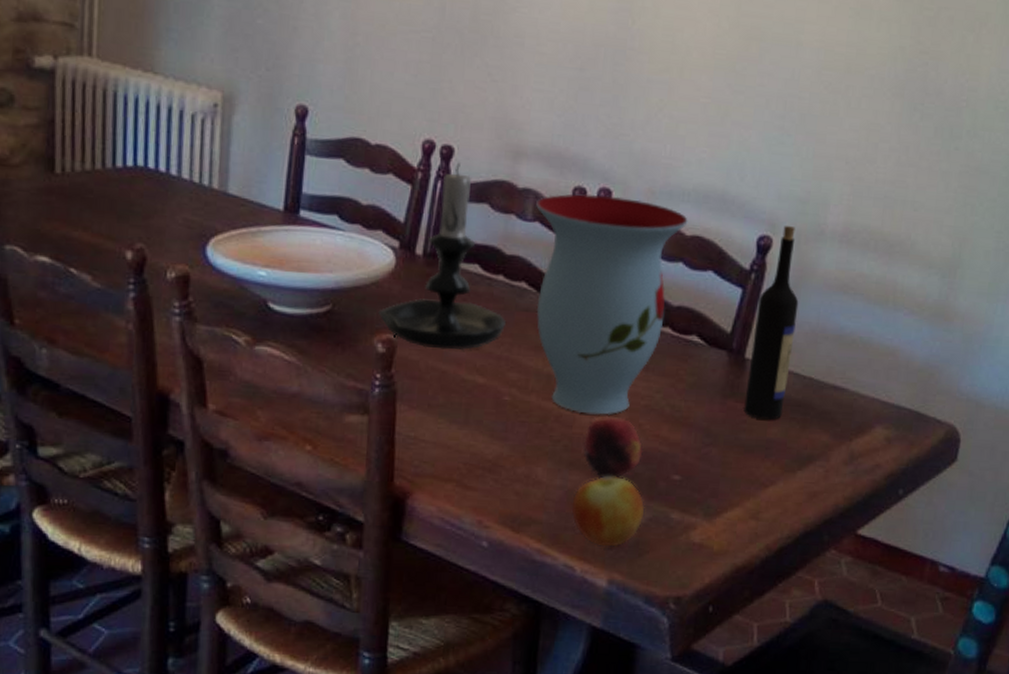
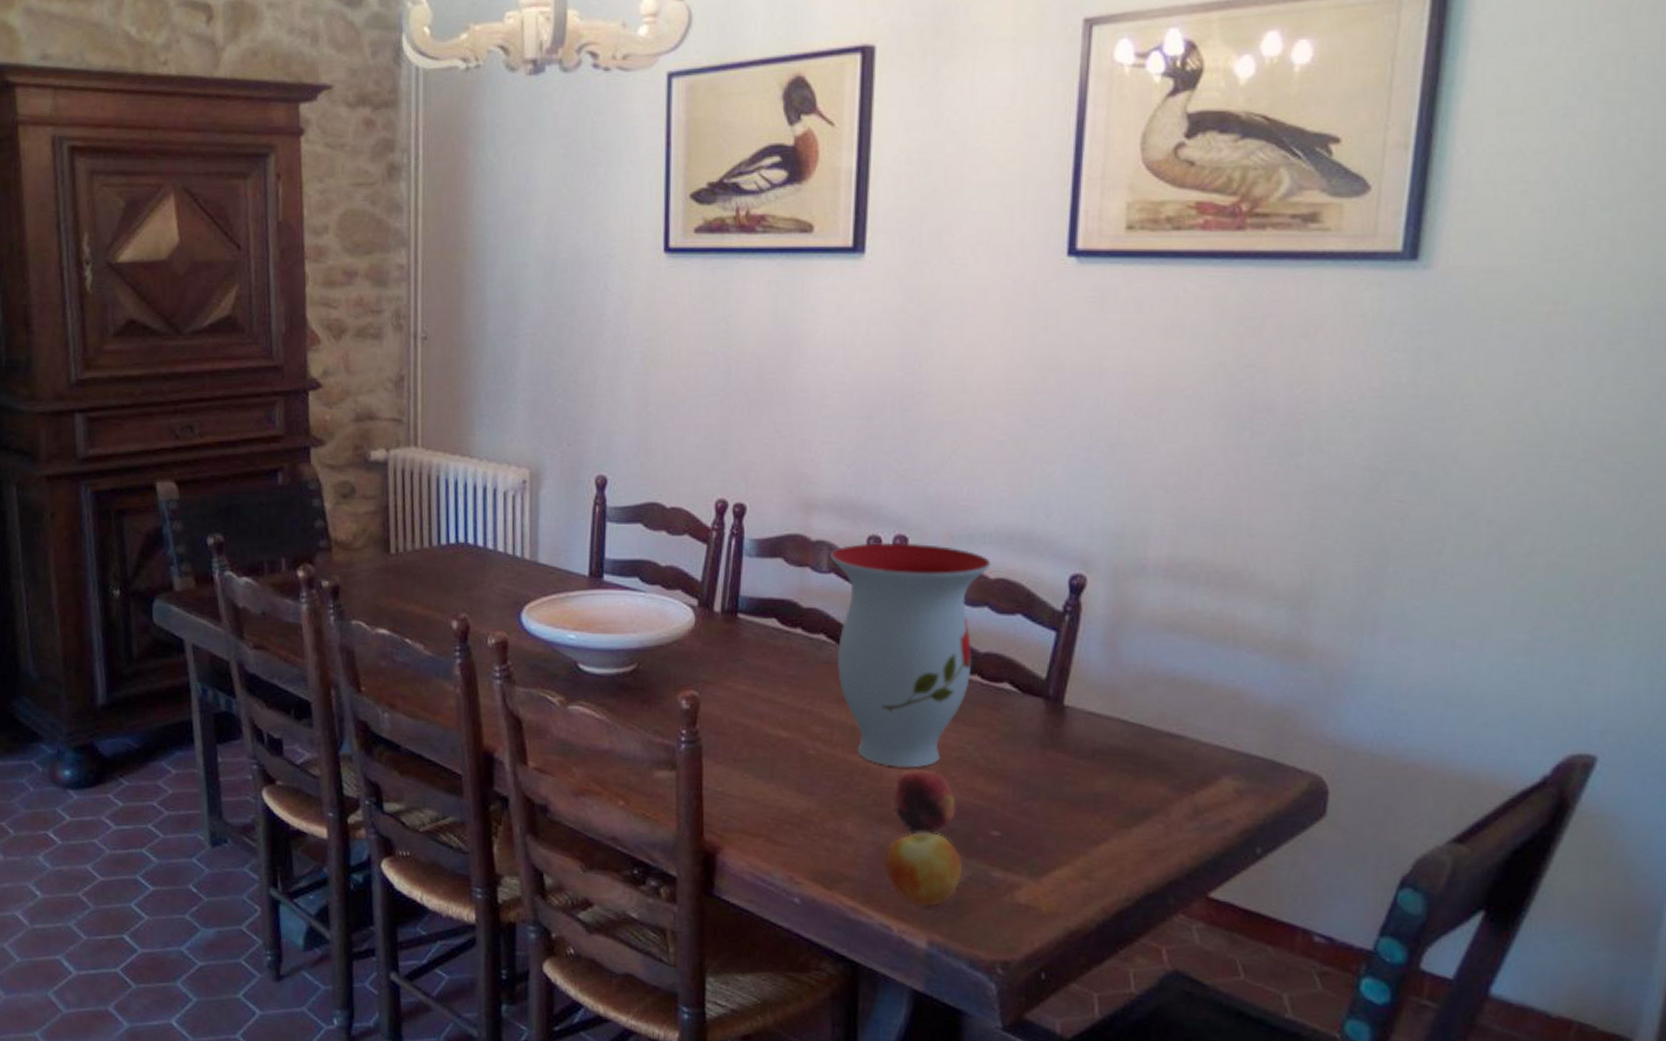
candle holder: present [378,162,507,351] -> none [681,519,807,705]
wine bottle: present [744,226,799,420] -> none [1066,563,1121,771]

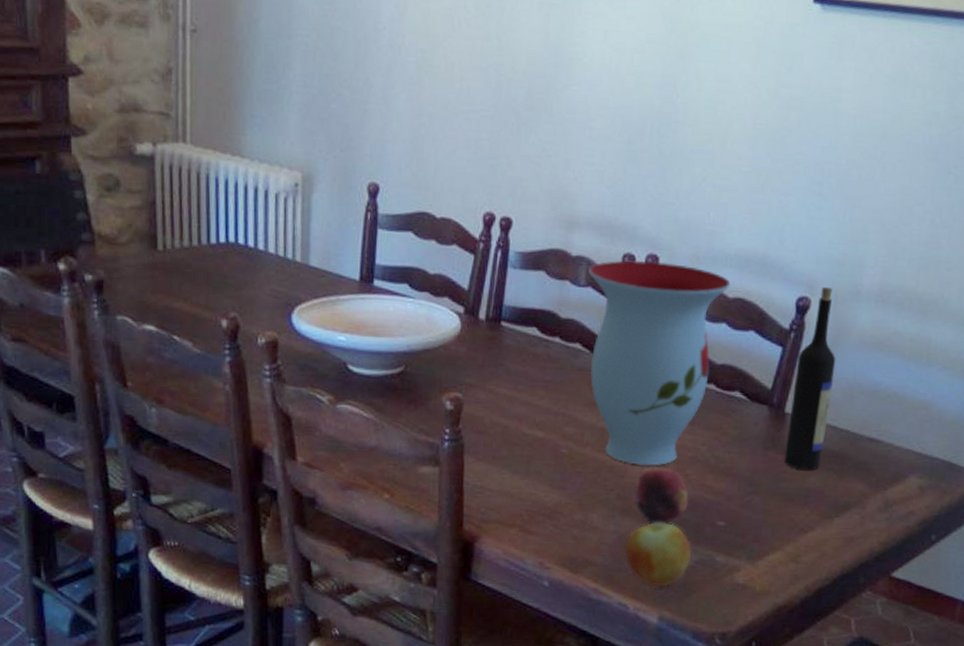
wine bottle: none [1066,563,1121,771] -> present [784,287,836,470]

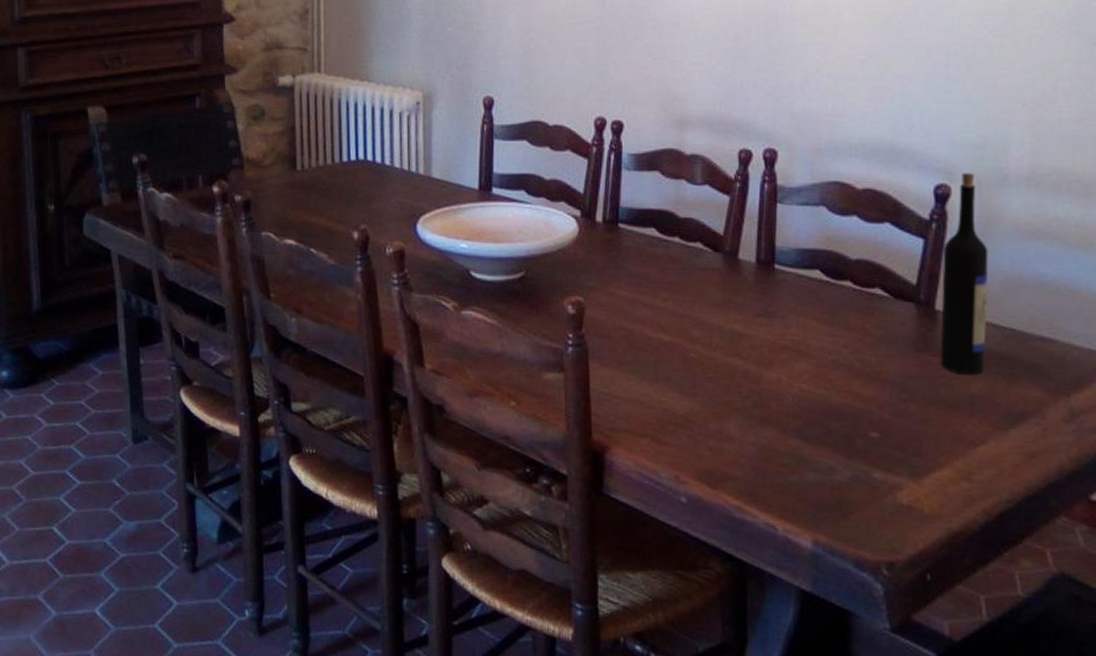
vase: present [588,260,731,466] -> none [704,155,858,371]
apple: present [624,522,692,587] -> none [767,433,845,507]
fruit: present [633,467,690,524] -> none [772,372,836,435]

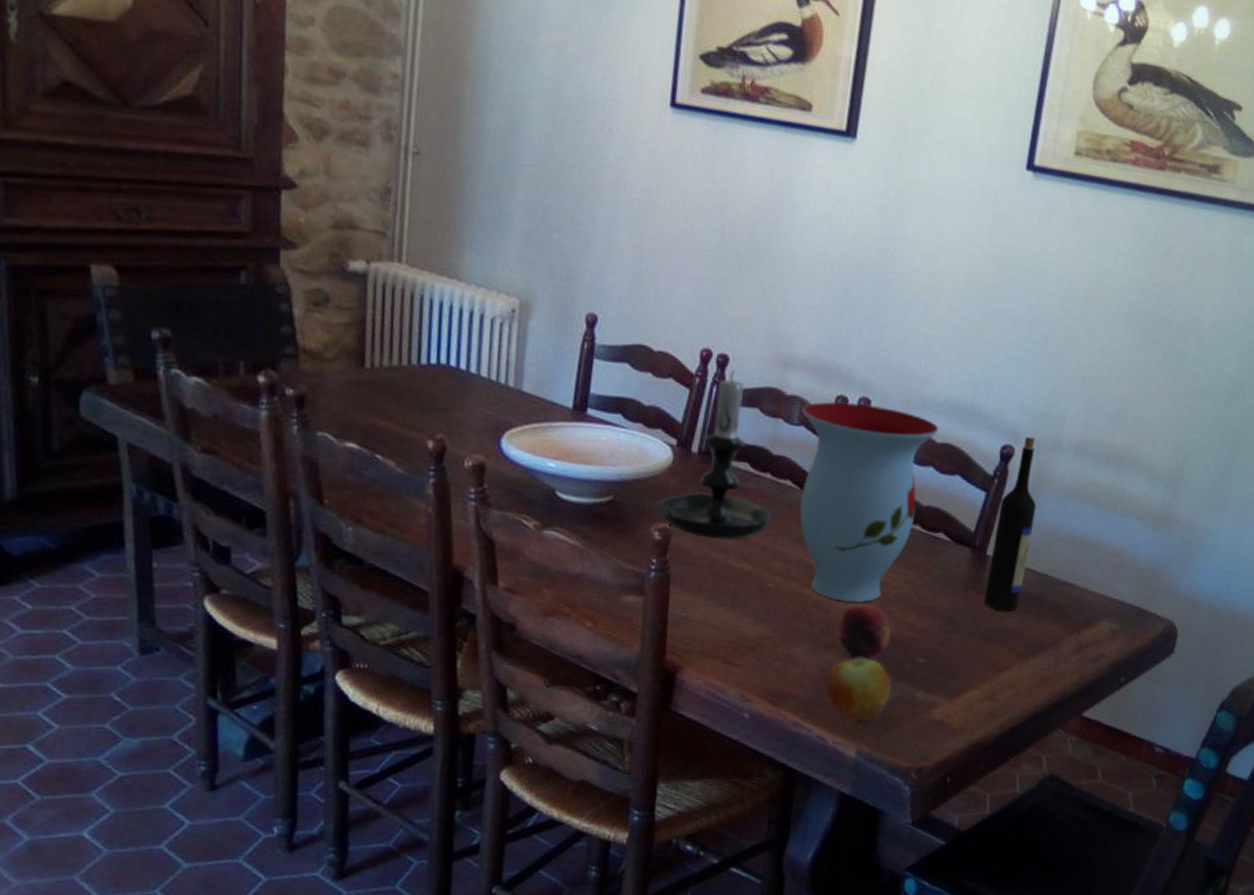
candle holder: none [566,135,686,310] -> present [656,370,772,541]
vase: none [704,155,858,371] -> present [799,402,939,603]
apple: none [767,433,845,507] -> present [825,658,892,722]
fruit: none [772,372,836,435] -> present [837,603,892,660]

